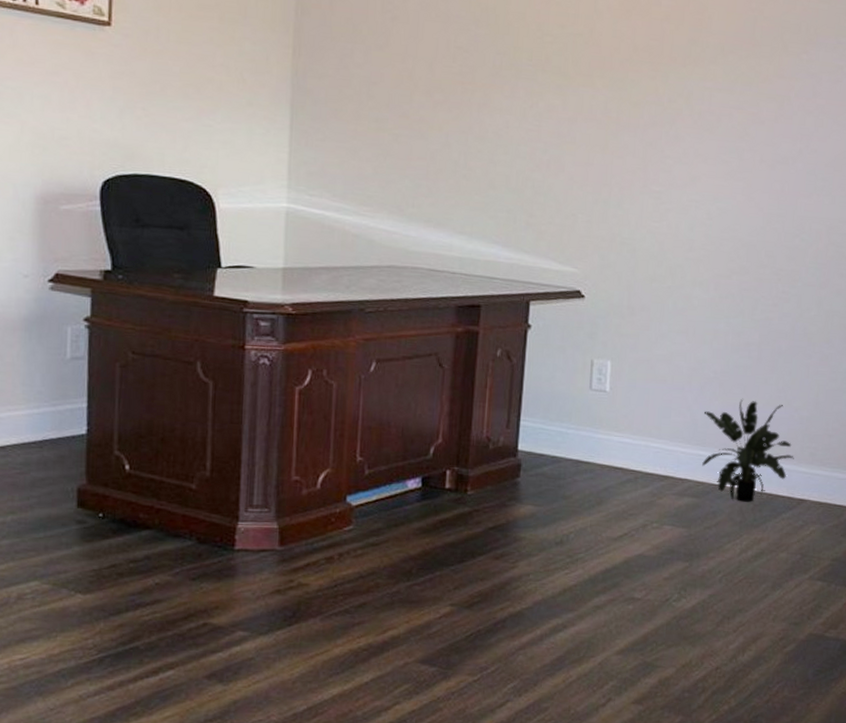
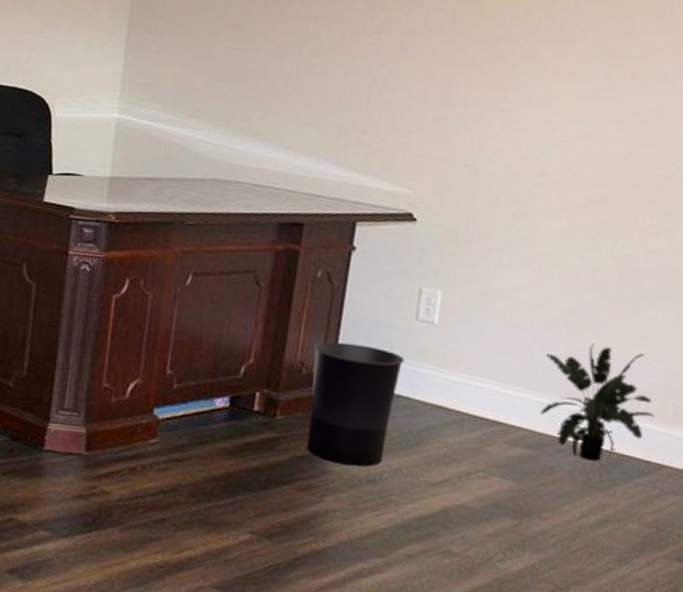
waste bin: none [497,416,582,530] -> present [306,342,405,466]

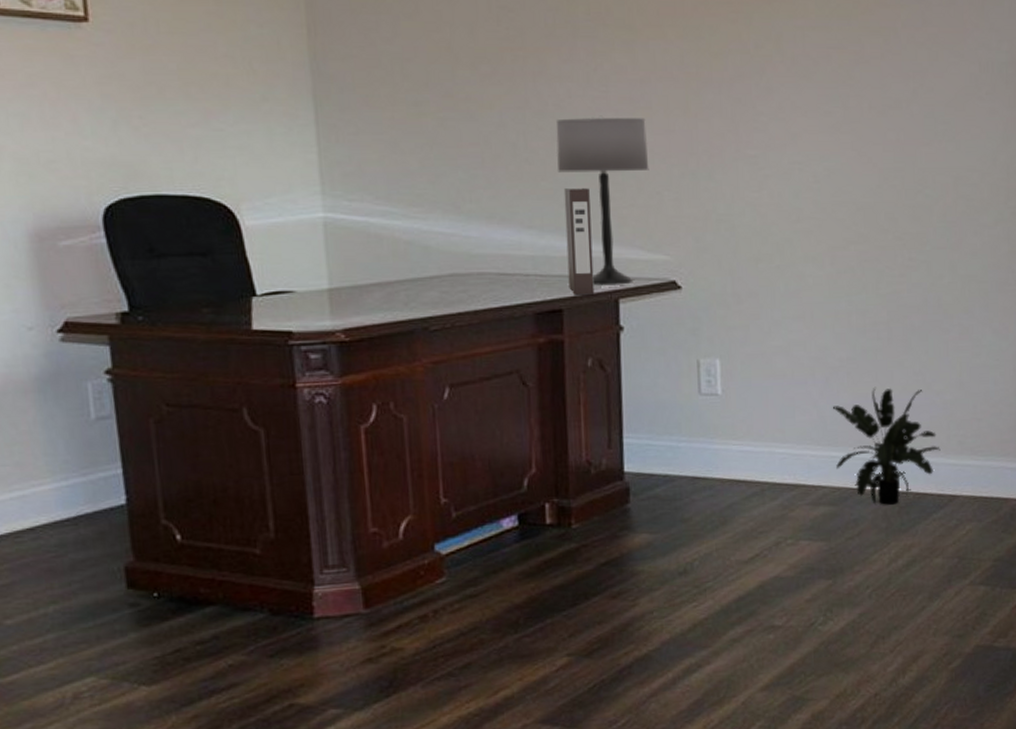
waste bin: present [306,342,405,466] -> none [598,431,695,562]
binder: none [313,118,347,215] -> present [563,188,595,295]
table lamp: none [322,58,410,210] -> present [556,115,649,286]

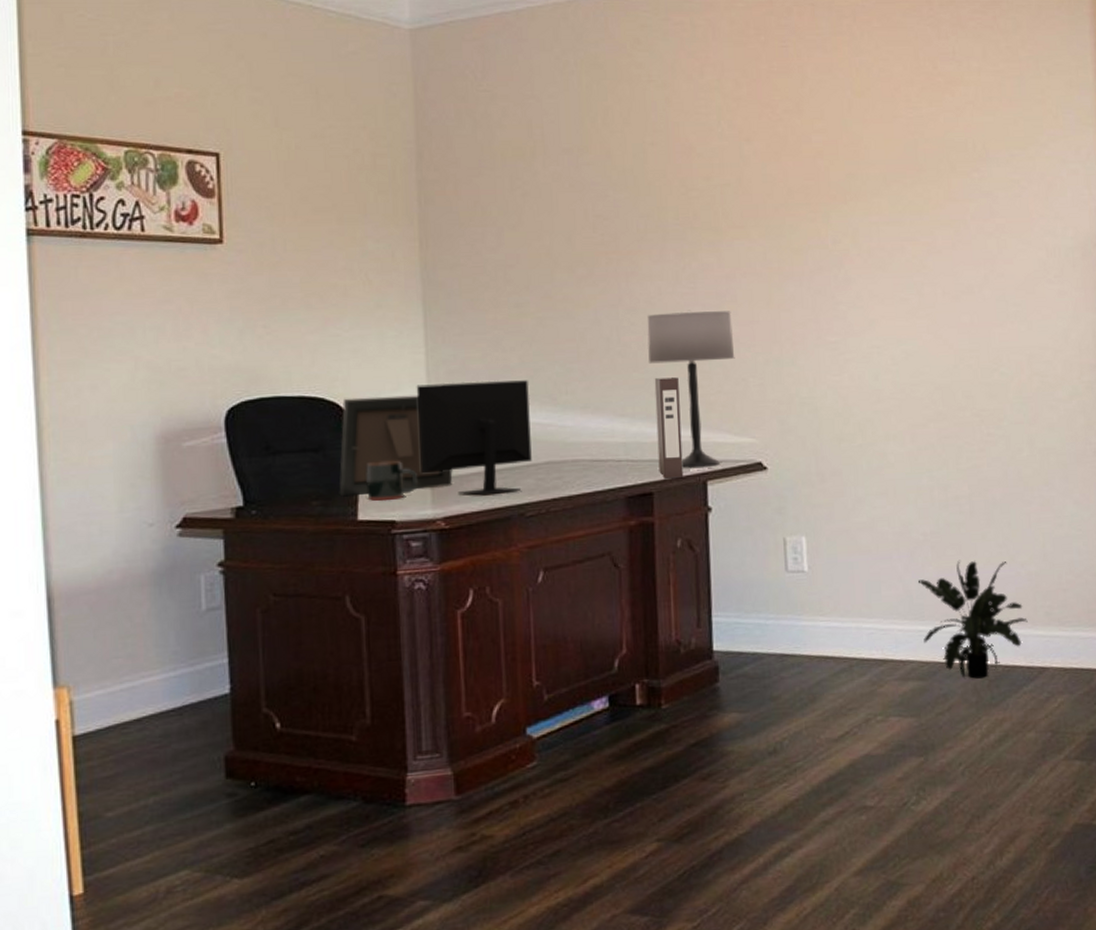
picture frame: none [230,198,352,305] -> present [339,395,453,497]
mug: none [258,267,316,311] -> present [366,460,419,502]
monitor: none [309,186,435,308] -> present [416,380,532,496]

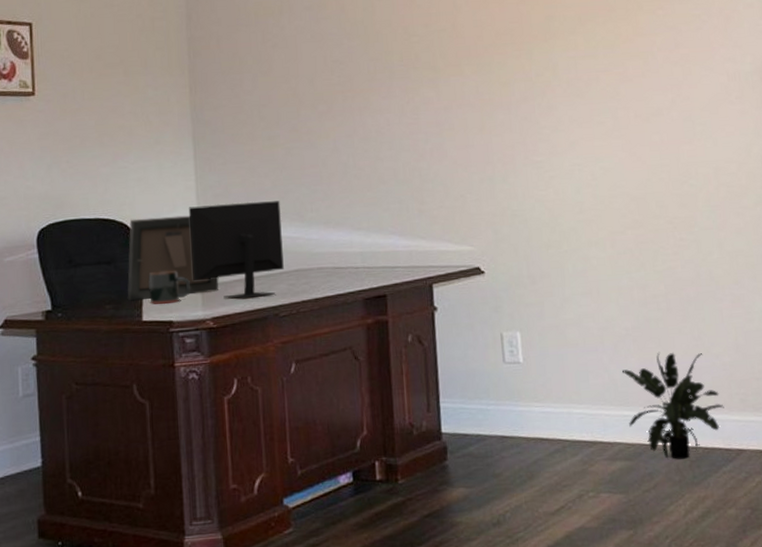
table lamp: present [647,310,735,469] -> none [378,137,454,274]
binder: present [654,377,684,478] -> none [385,195,412,282]

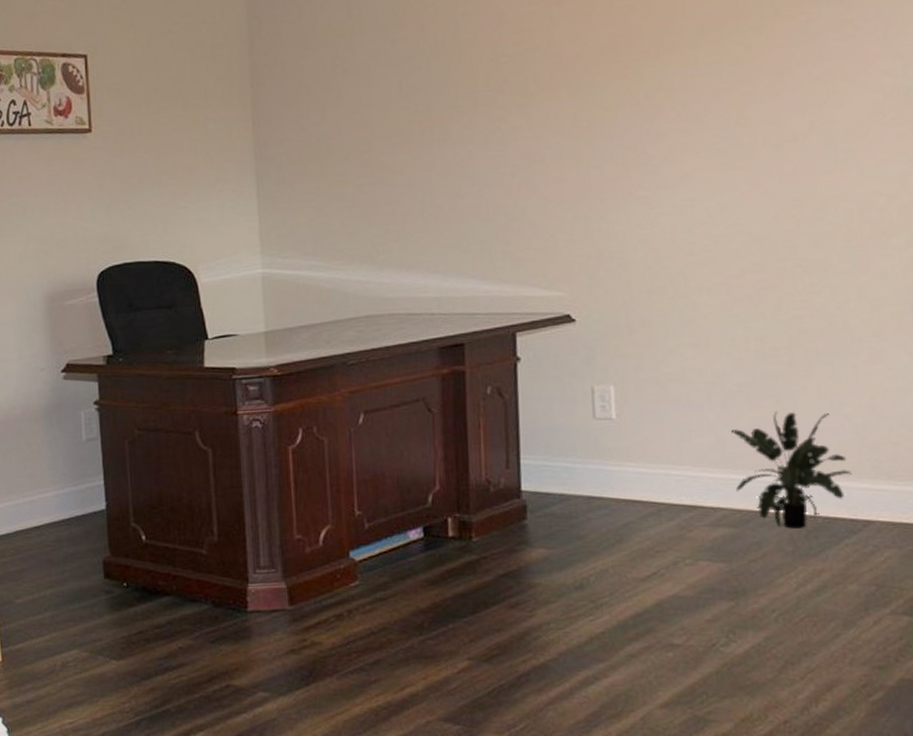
picture frame: present [127,215,219,301] -> none [188,257,284,347]
mug: present [148,270,191,305] -> none [210,315,255,351]
monitor: present [188,201,284,299] -> none [251,242,353,346]

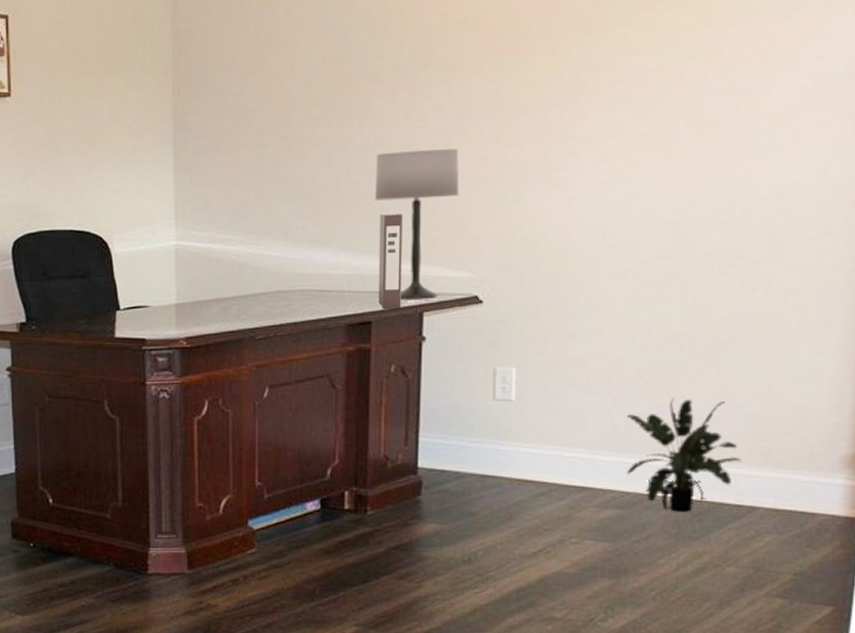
table lamp: none [458,170,544,322] -> present [375,148,460,301]
binder: none [465,236,493,330] -> present [378,214,402,309]

